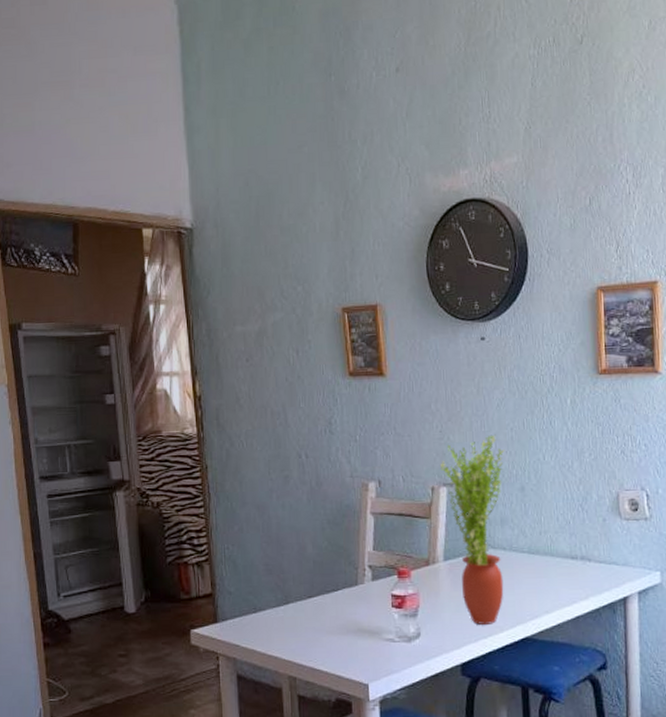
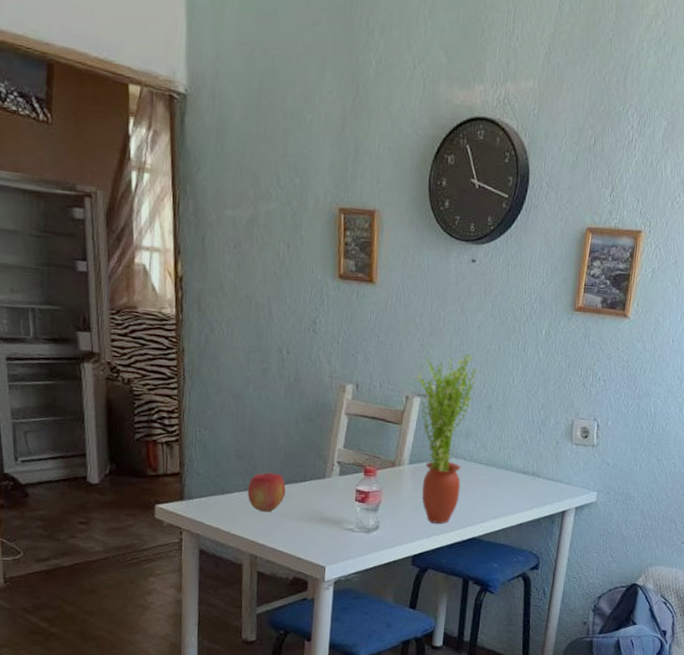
apple: none [279,584,319,628] -> present [247,472,286,512]

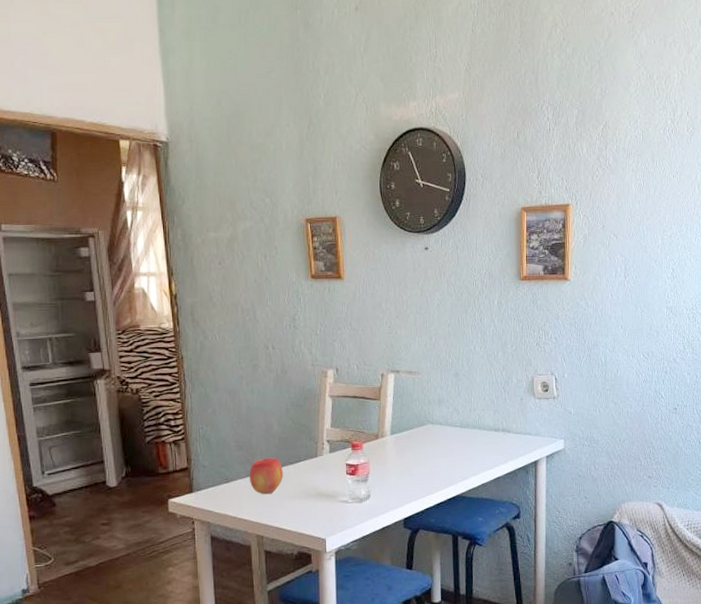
potted plant: present [416,354,479,524] -> none [388,329,443,486]

